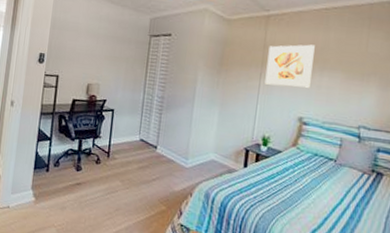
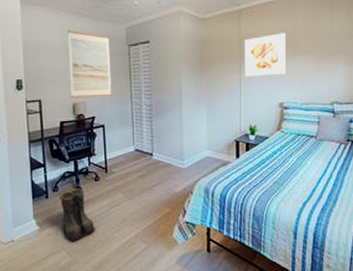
boots: none [57,167,89,220] -> present [59,188,97,241]
wall art: none [86,13,133,83] -> present [67,29,112,98]

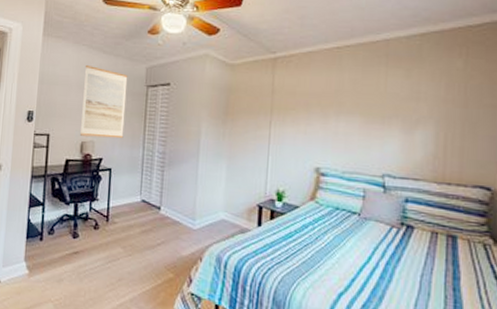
boots: present [59,188,97,241] -> none [53,234,89,294]
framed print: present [244,33,286,77] -> none [275,87,328,135]

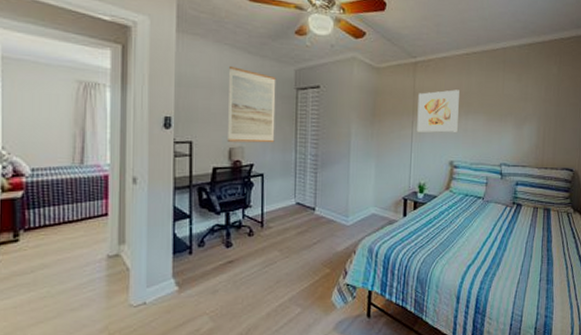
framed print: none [275,87,328,135] -> present [417,90,459,133]

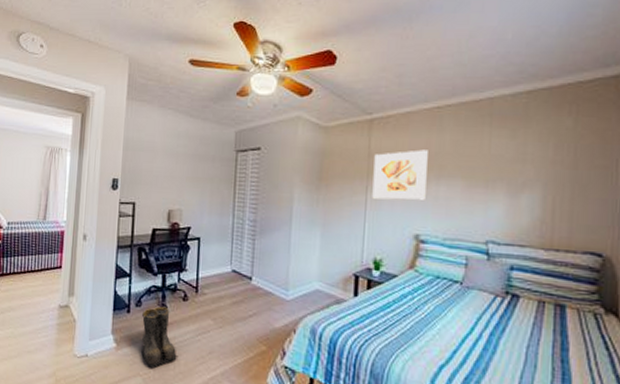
boots: none [205,244,246,304] -> present [141,306,179,367]
wall art: present [226,65,276,143] -> none [166,129,216,207]

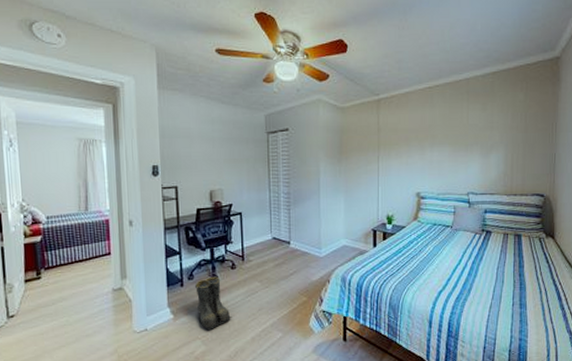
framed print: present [372,149,428,200] -> none [383,123,423,166]

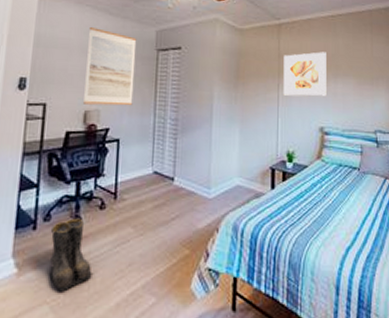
wall art: none [205,115,250,185] -> present [82,26,137,106]
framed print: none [383,123,423,166] -> present [283,52,327,96]

